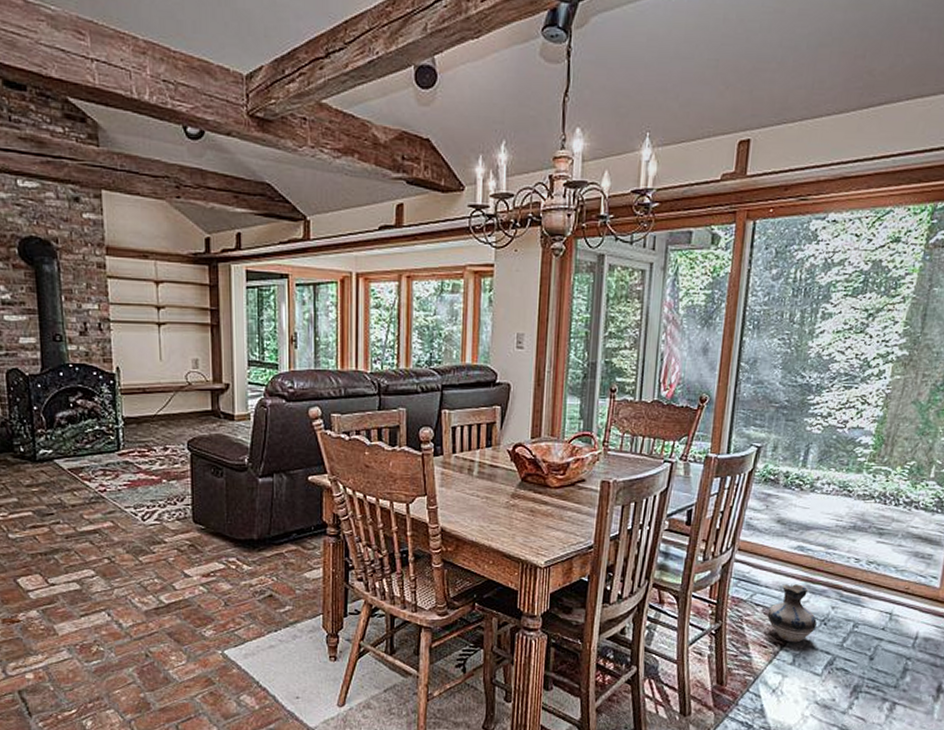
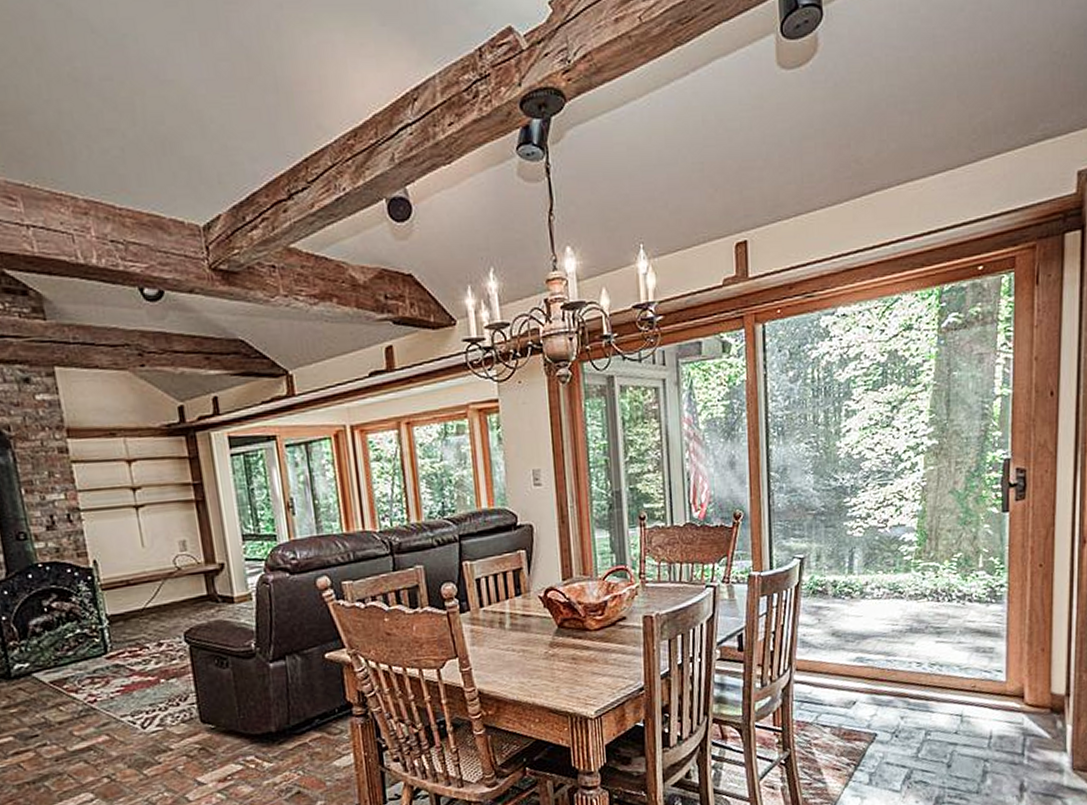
ceramic jug: present [767,584,817,643] -> none [836,698,888,761]

